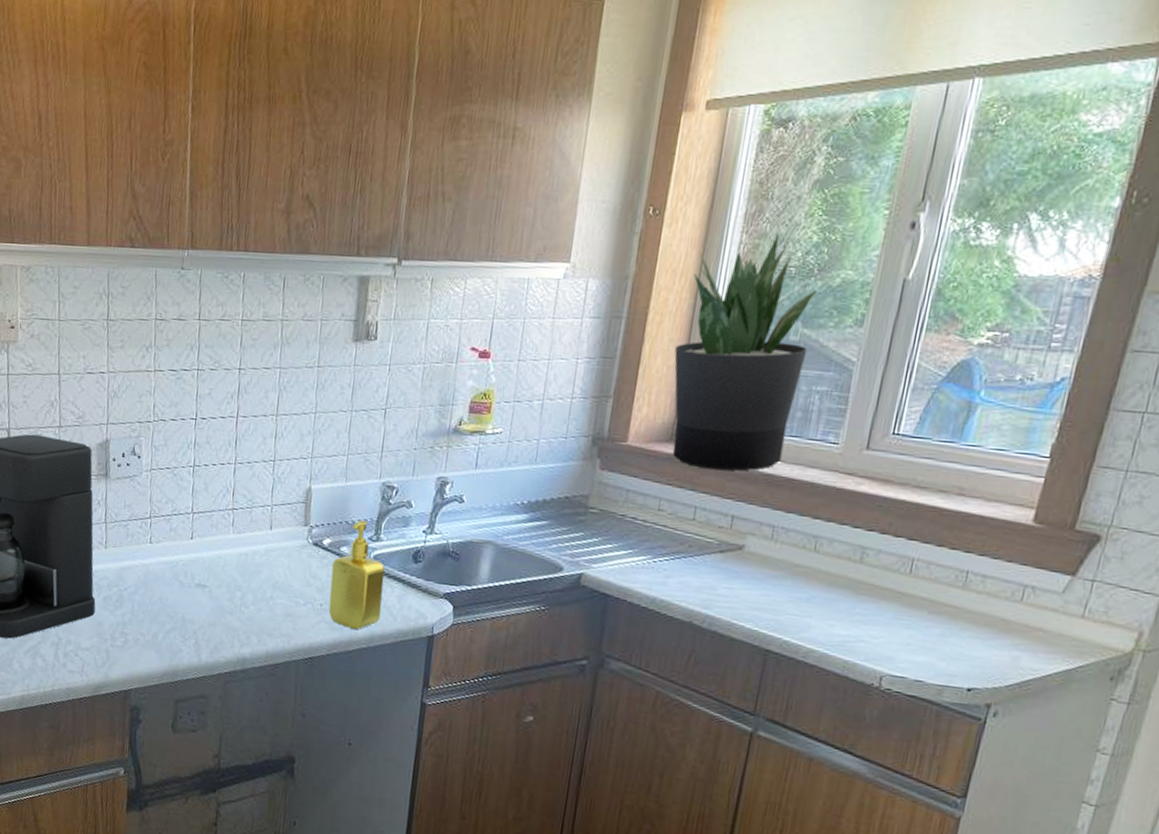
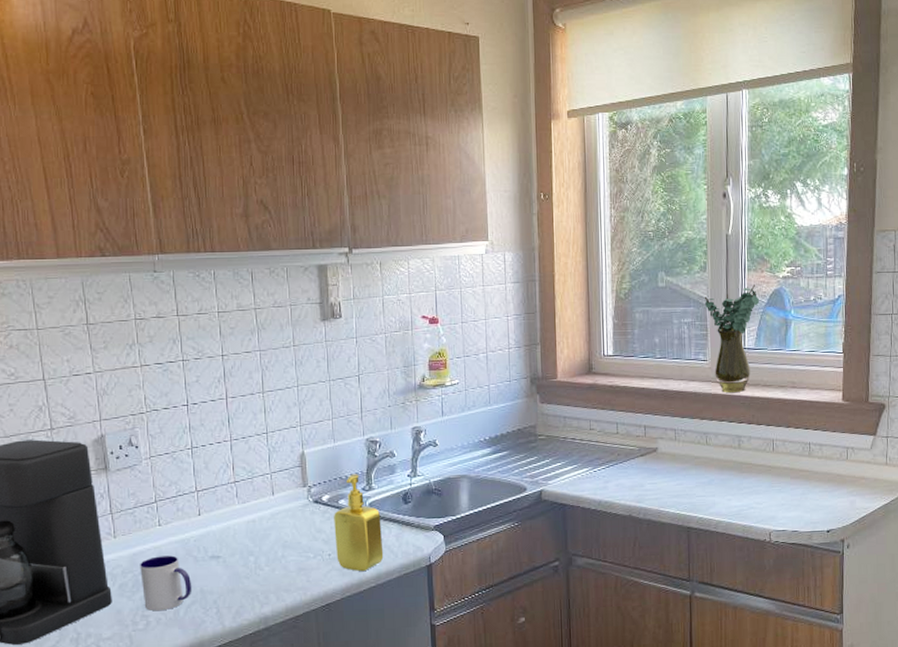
mug: none [125,574,175,632] -> present [140,555,193,612]
planter: present [672,234,817,471] -> none [579,208,673,392]
vase: none [845,350,936,491] -> present [704,284,760,393]

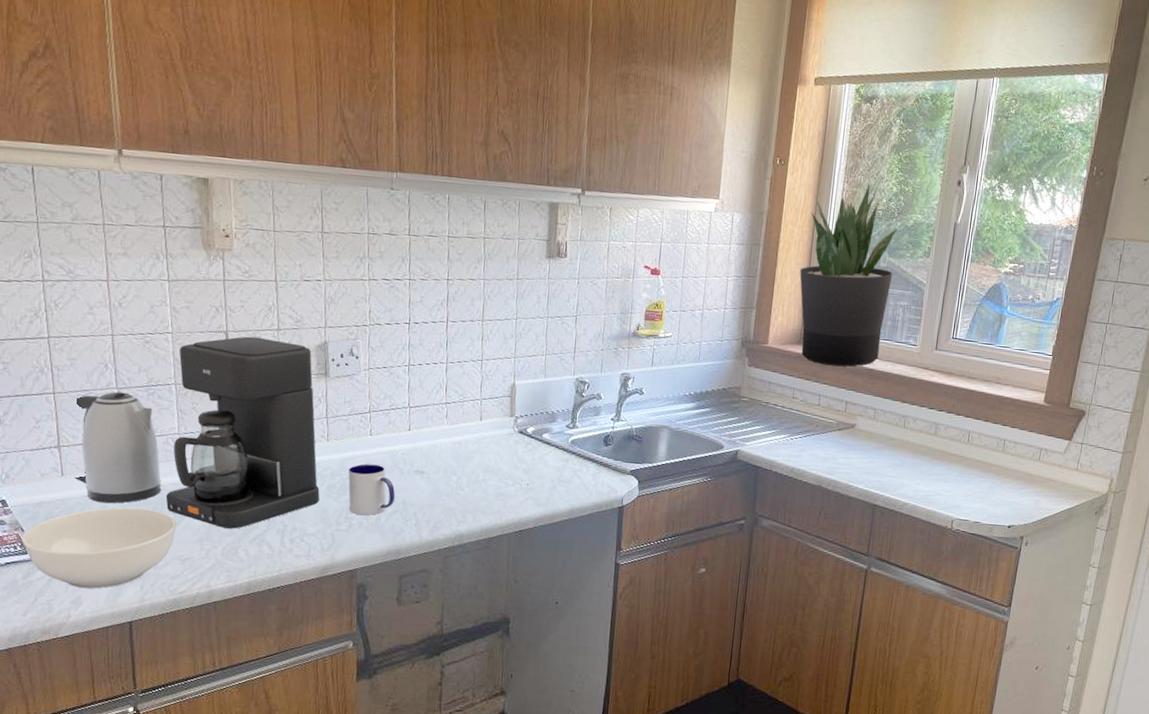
soap dispenser: present [334,474,384,572] -> none [534,410,581,505]
planter: none [579,208,673,392] -> present [799,184,897,367]
vase: present [704,284,760,393] -> none [922,276,978,381]

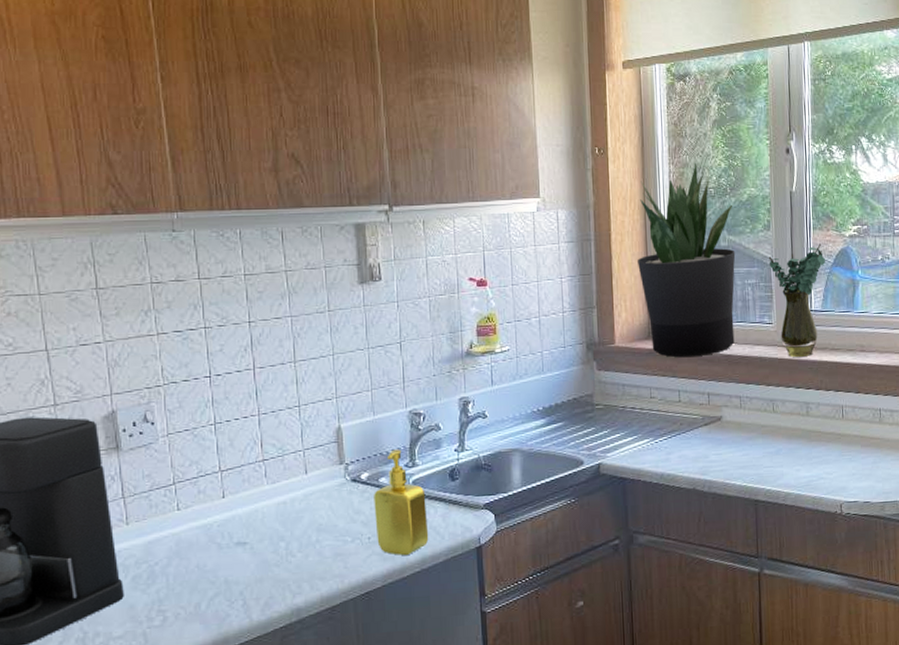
mug: present [348,464,396,516] -> none [156,543,216,606]
soap dispenser: none [534,410,581,505] -> present [374,449,429,556]
vase: none [922,276,978,381] -> present [768,243,826,358]

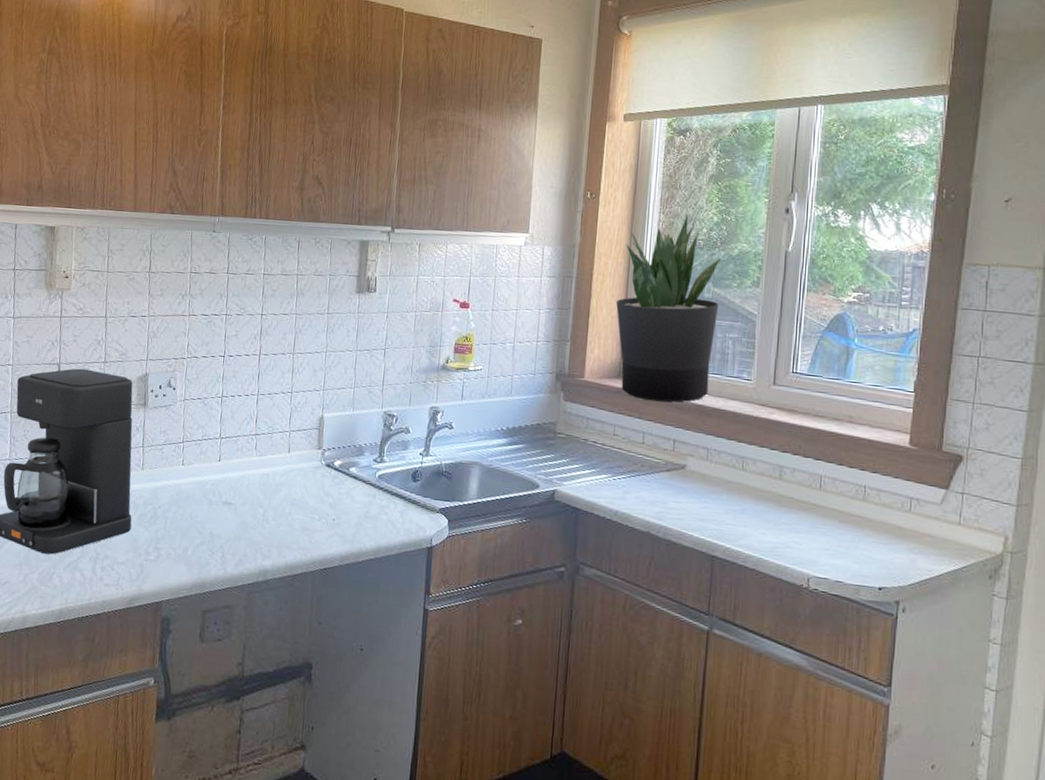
soap dispenser: present [374,449,429,556] -> none [340,444,389,543]
vase: present [768,243,826,358] -> none [754,306,819,419]

